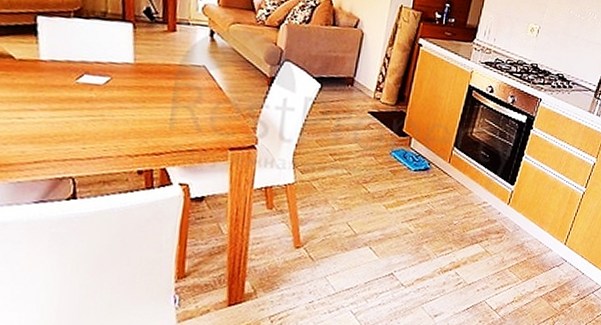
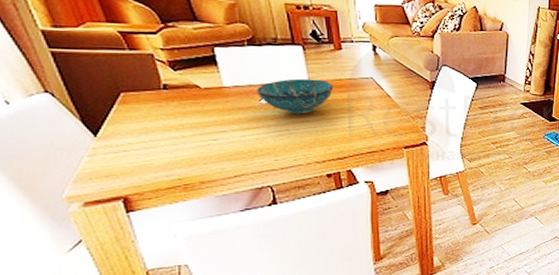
decorative bowl: none [75,58,161,99] -> present [257,78,334,114]

